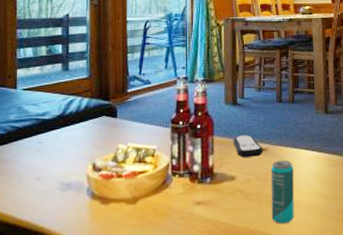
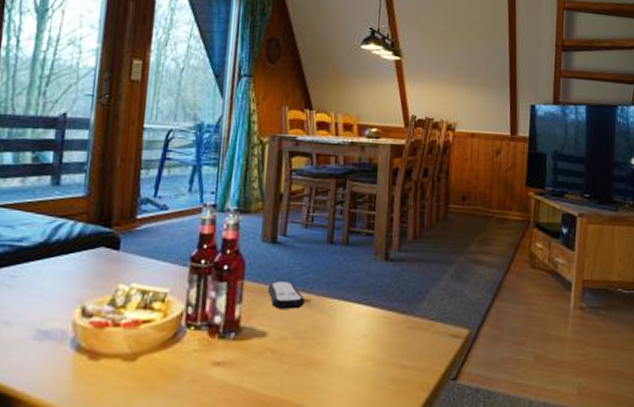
beverage can: present [270,160,294,224] -> none [308,314,341,394]

